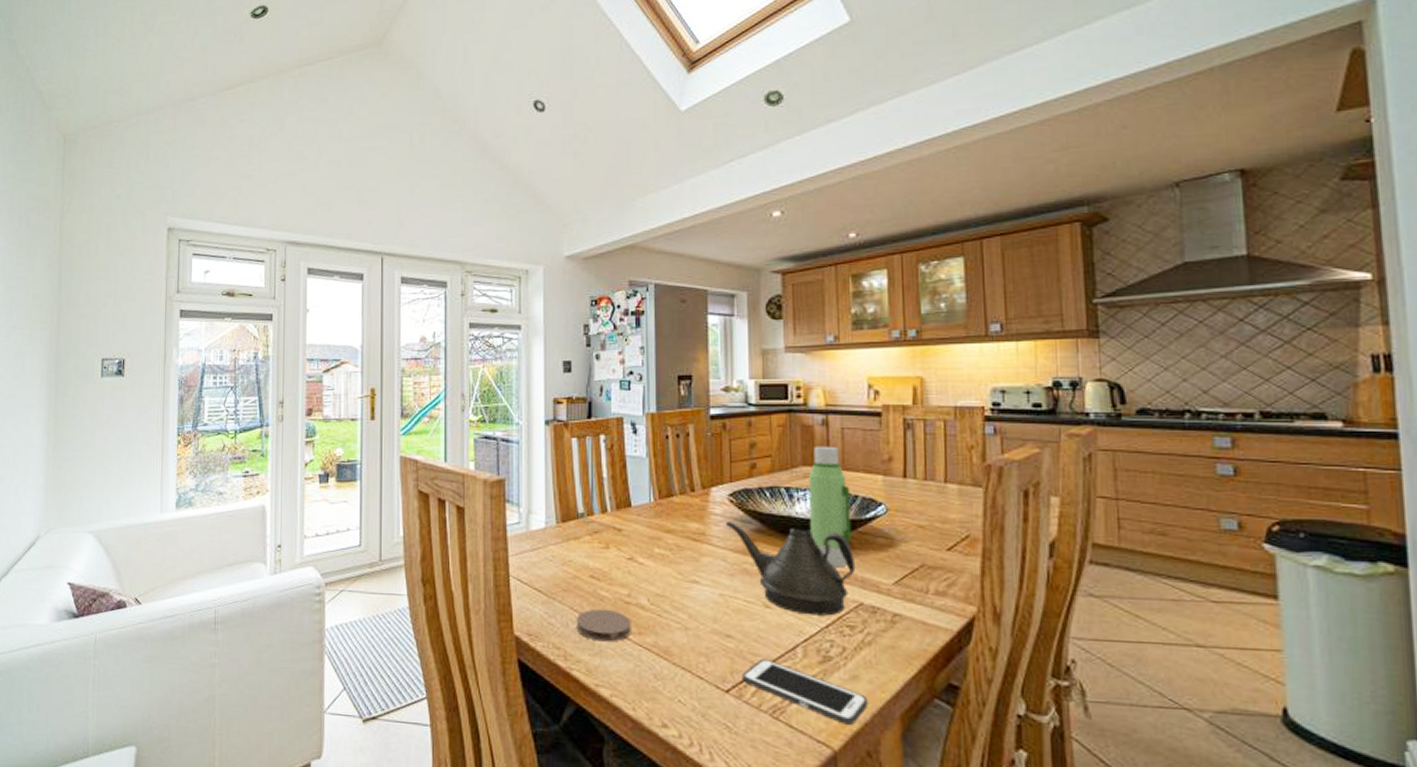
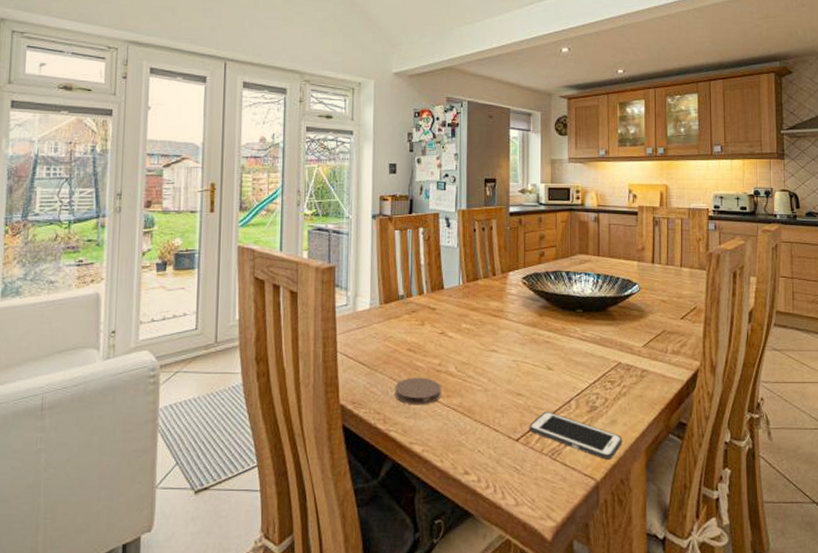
teapot: present [725,522,856,616] -> none [519,300,616,374]
water bottle: present [809,446,852,567] -> none [584,238,614,334]

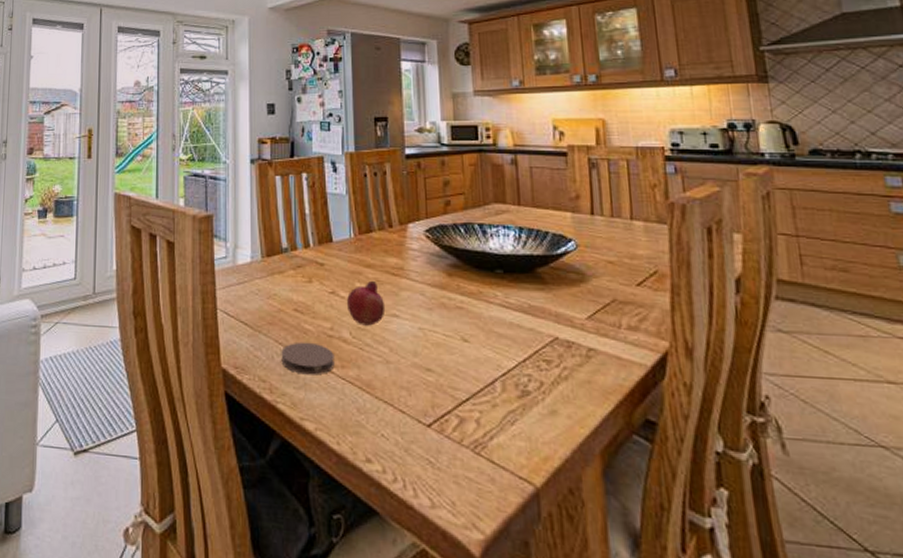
fruit: none [453,321,487,360] -> present [346,280,386,326]
cell phone: present [529,411,622,460] -> none [443,392,568,461]

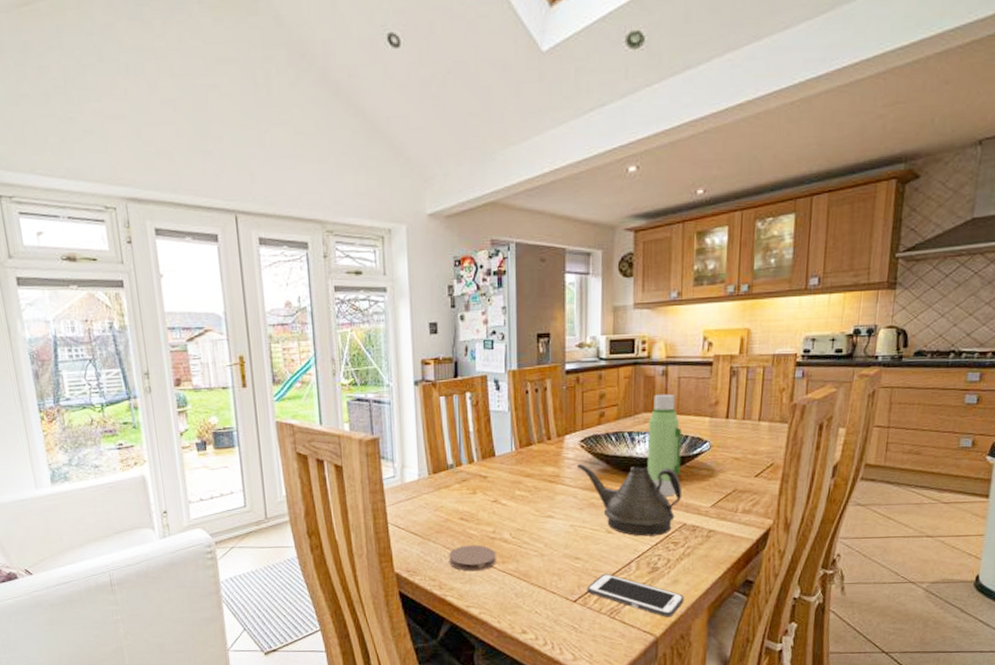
fruit: present [346,280,386,326] -> none [507,488,542,527]
teapot: none [422,257,550,350] -> present [576,464,682,536]
cell phone: none [443,392,568,461] -> present [587,573,684,617]
water bottle: none [501,184,544,301] -> present [648,394,682,496]

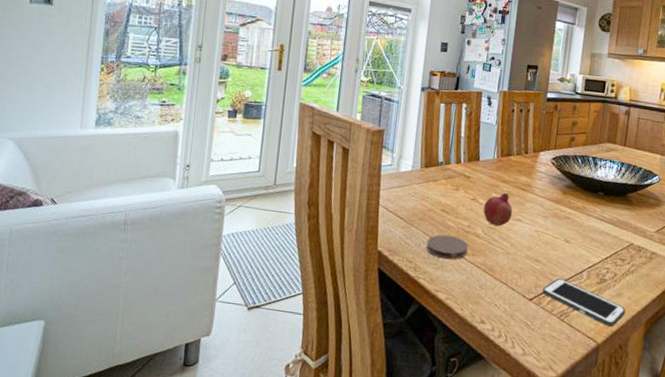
fruit: none [507,488,542,527] -> present [483,192,513,226]
teapot: present [576,464,682,536] -> none [546,178,633,251]
water bottle: present [648,394,682,496] -> none [605,129,637,217]

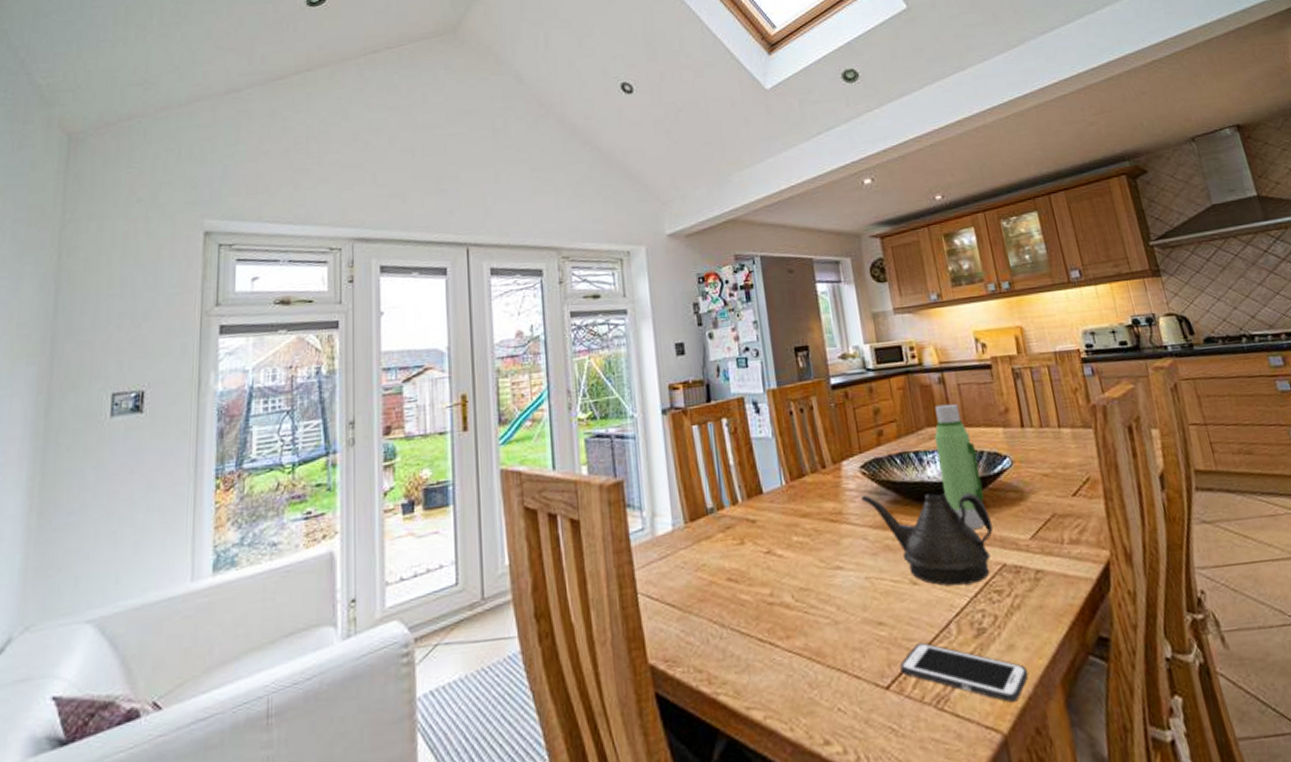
coaster: present [426,234,468,260] -> none [717,614,779,655]
fruit: present [483,192,513,226] -> none [784,531,828,586]
teapot: none [546,178,633,251] -> present [860,490,994,586]
water bottle: none [605,129,637,217] -> present [935,403,985,529]

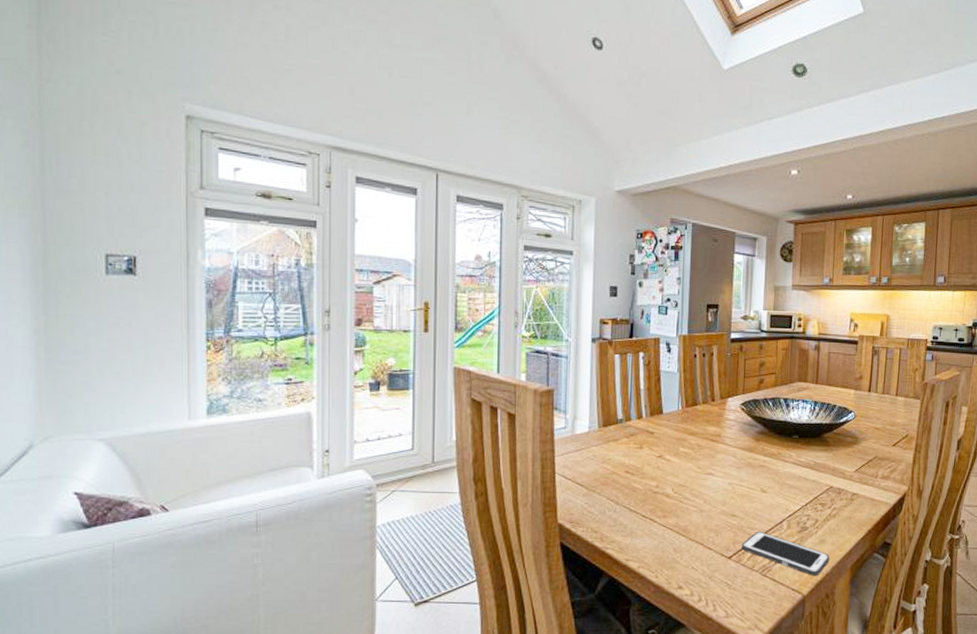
teapot: present [860,490,994,586] -> none [736,426,830,497]
water bottle: present [935,403,985,529] -> none [800,366,831,459]

